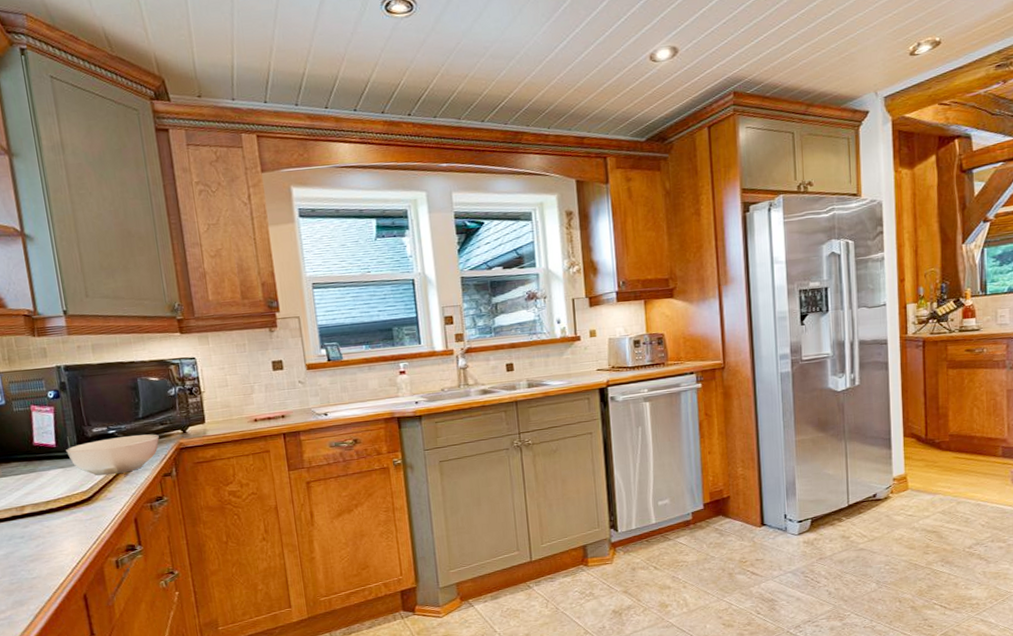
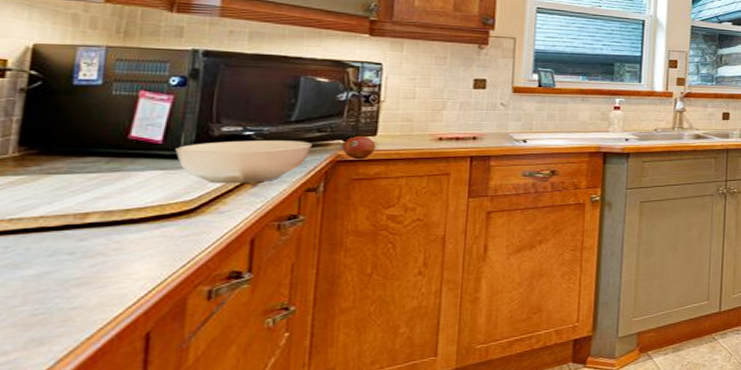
fruit: none [181,424,207,446] -> present [342,136,376,160]

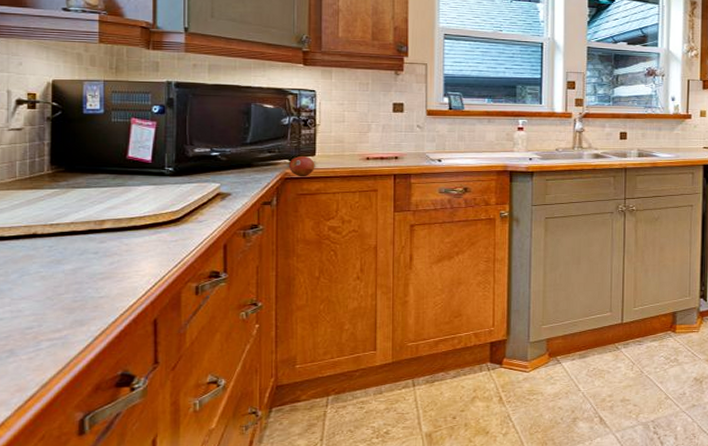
bowl: present [175,140,312,184] -> none [162,160,264,198]

